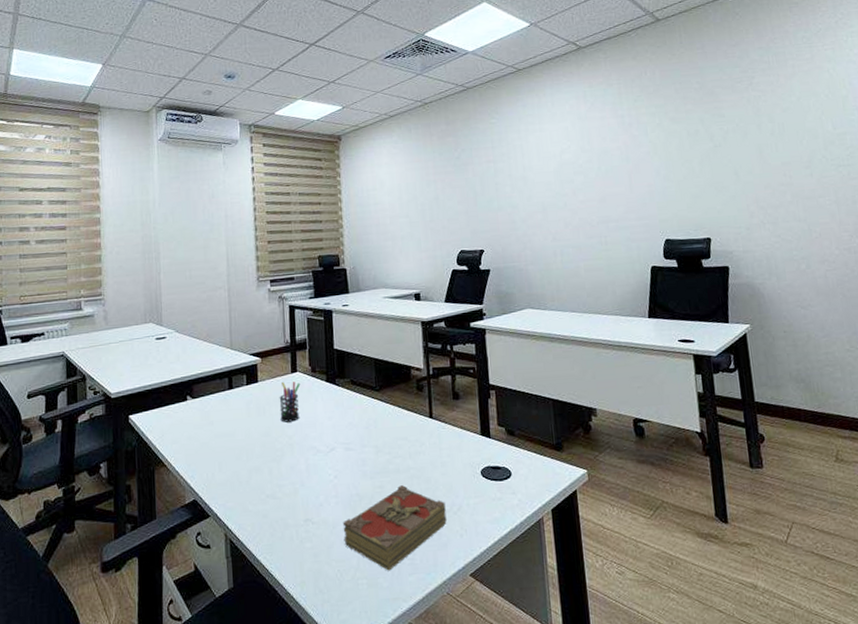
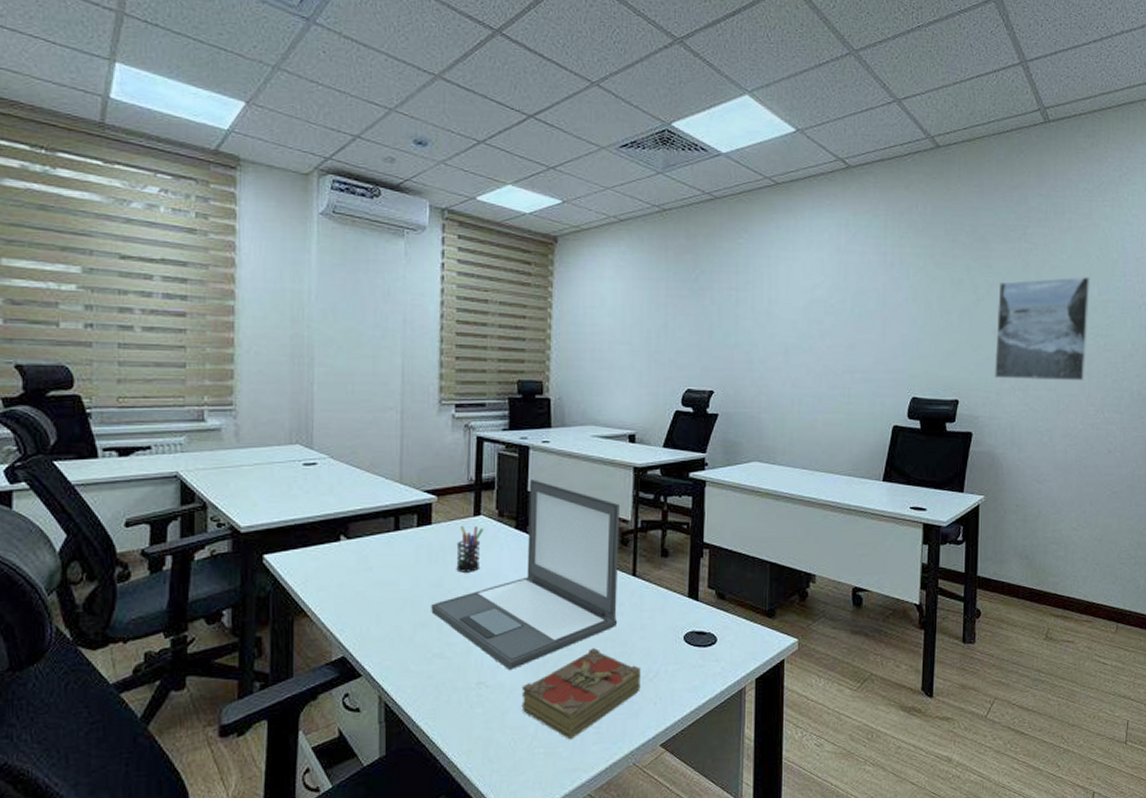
laptop: none [262,338,420,507] -> present [431,479,619,670]
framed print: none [733,114,834,215] -> present [993,277,1091,381]

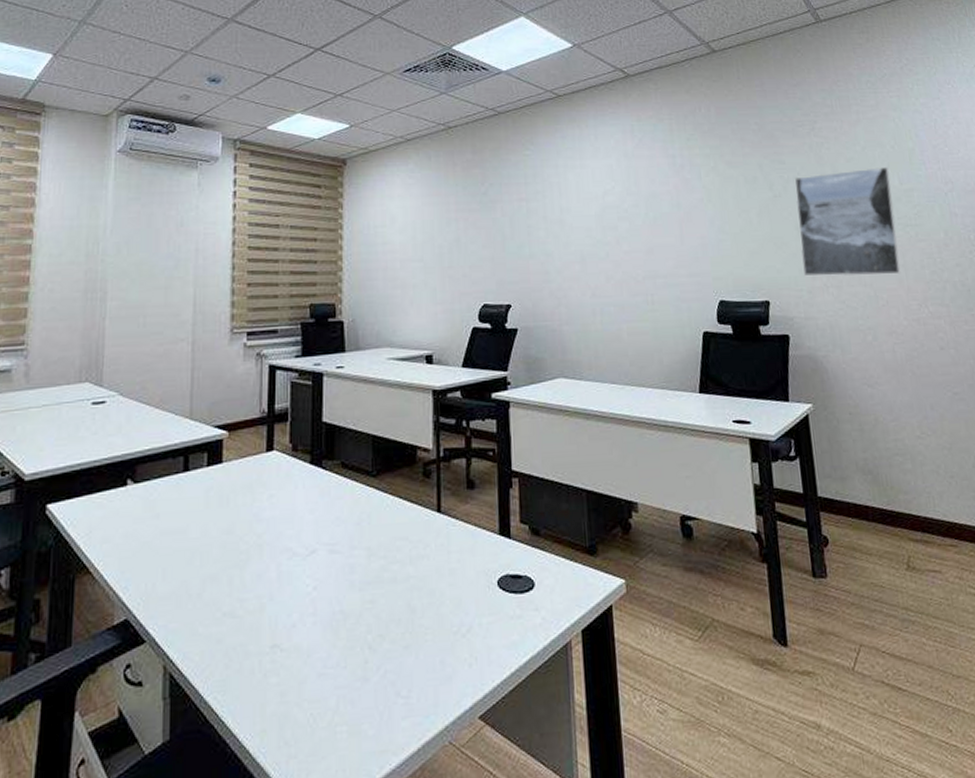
laptop: present [431,479,619,670] -> none [221,408,423,629]
pen holder: present [456,525,484,573] -> none [248,462,277,516]
book: present [521,648,641,740] -> none [320,599,453,714]

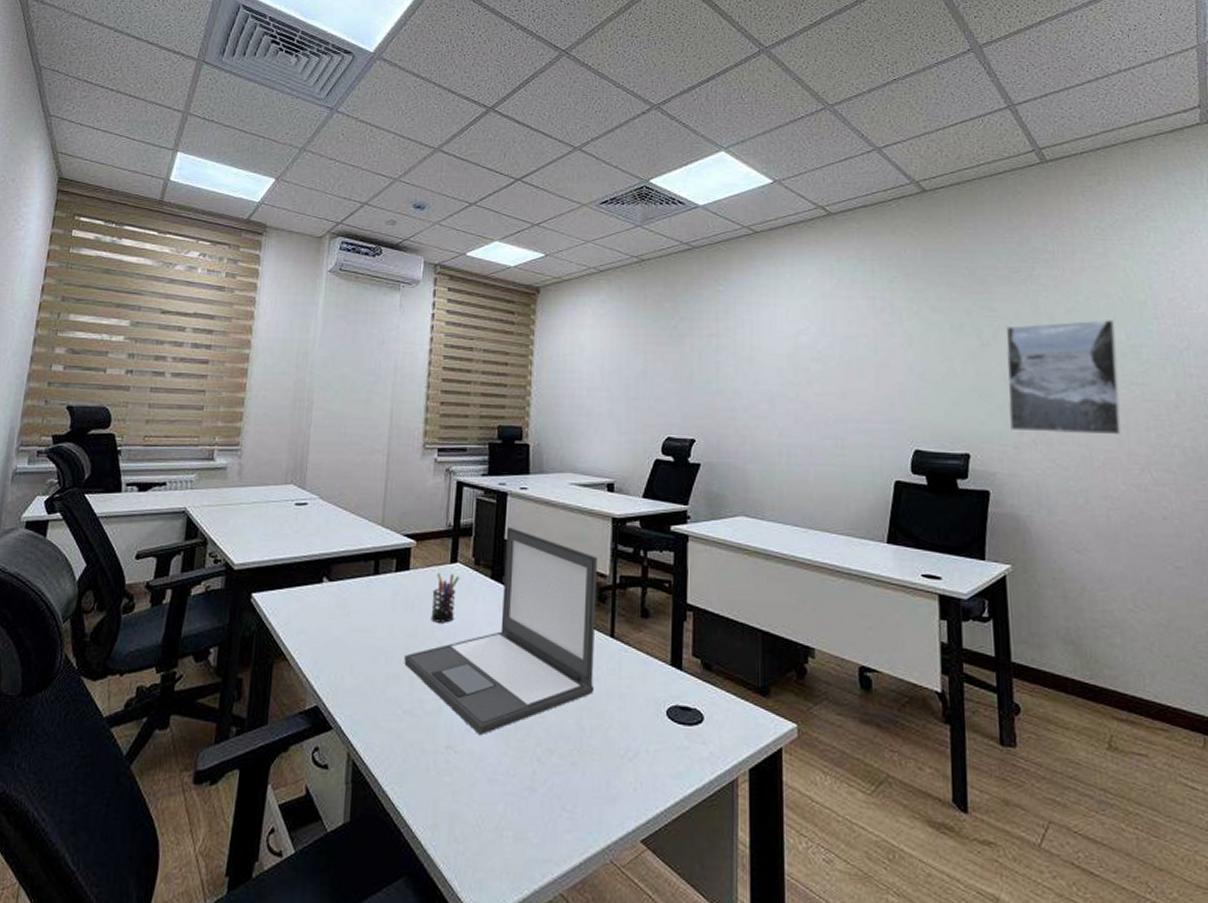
laptop: none [221,408,423,629] -> present [404,527,597,734]
pen holder: none [248,462,277,516] -> present [431,572,460,623]

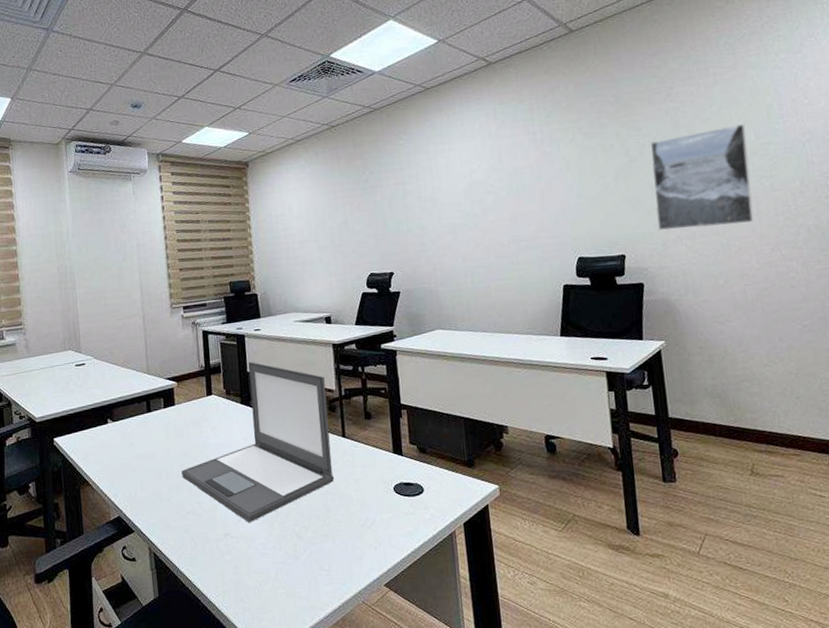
pen holder: present [431,572,460,623] -> none [195,404,216,443]

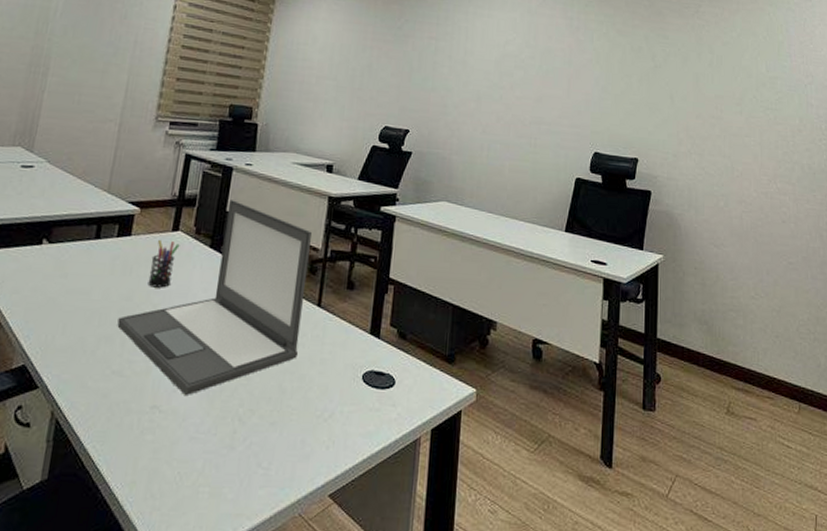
pen holder: none [195,404,216,443] -> present [148,239,180,288]
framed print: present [650,124,755,231] -> none [671,52,759,151]

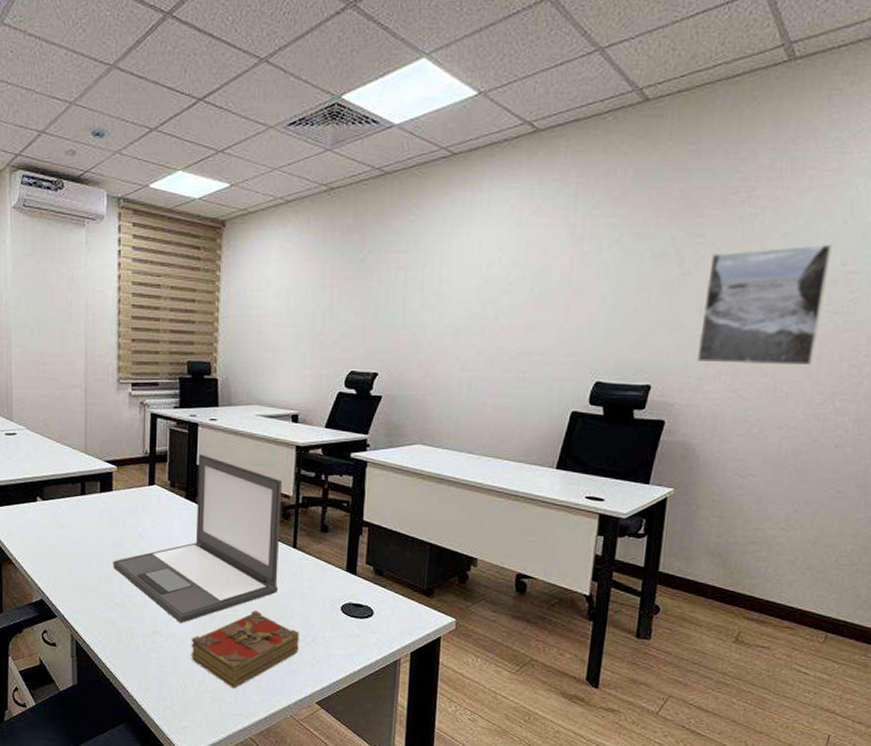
pen holder: present [148,239,180,288] -> none [134,493,158,535]
book: none [191,380,317,480] -> present [191,611,299,689]
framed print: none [671,52,759,151] -> present [696,245,833,366]

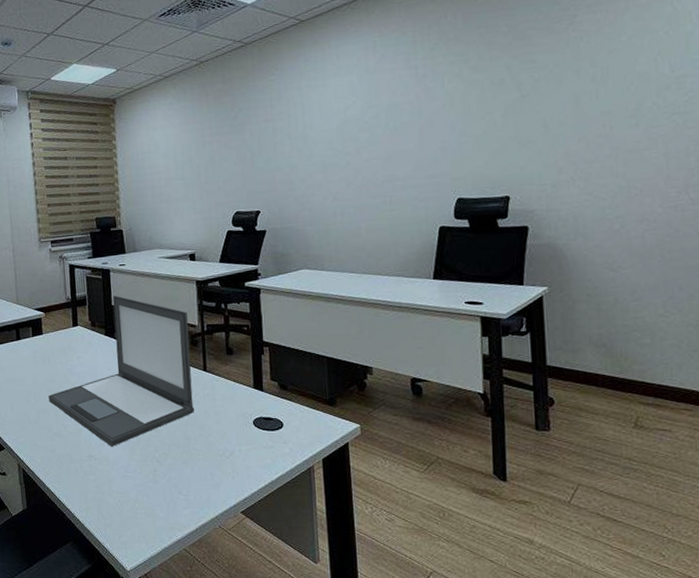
book: present [191,611,299,689] -> none [122,430,220,504]
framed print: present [696,245,833,366] -> none [545,55,661,171]

